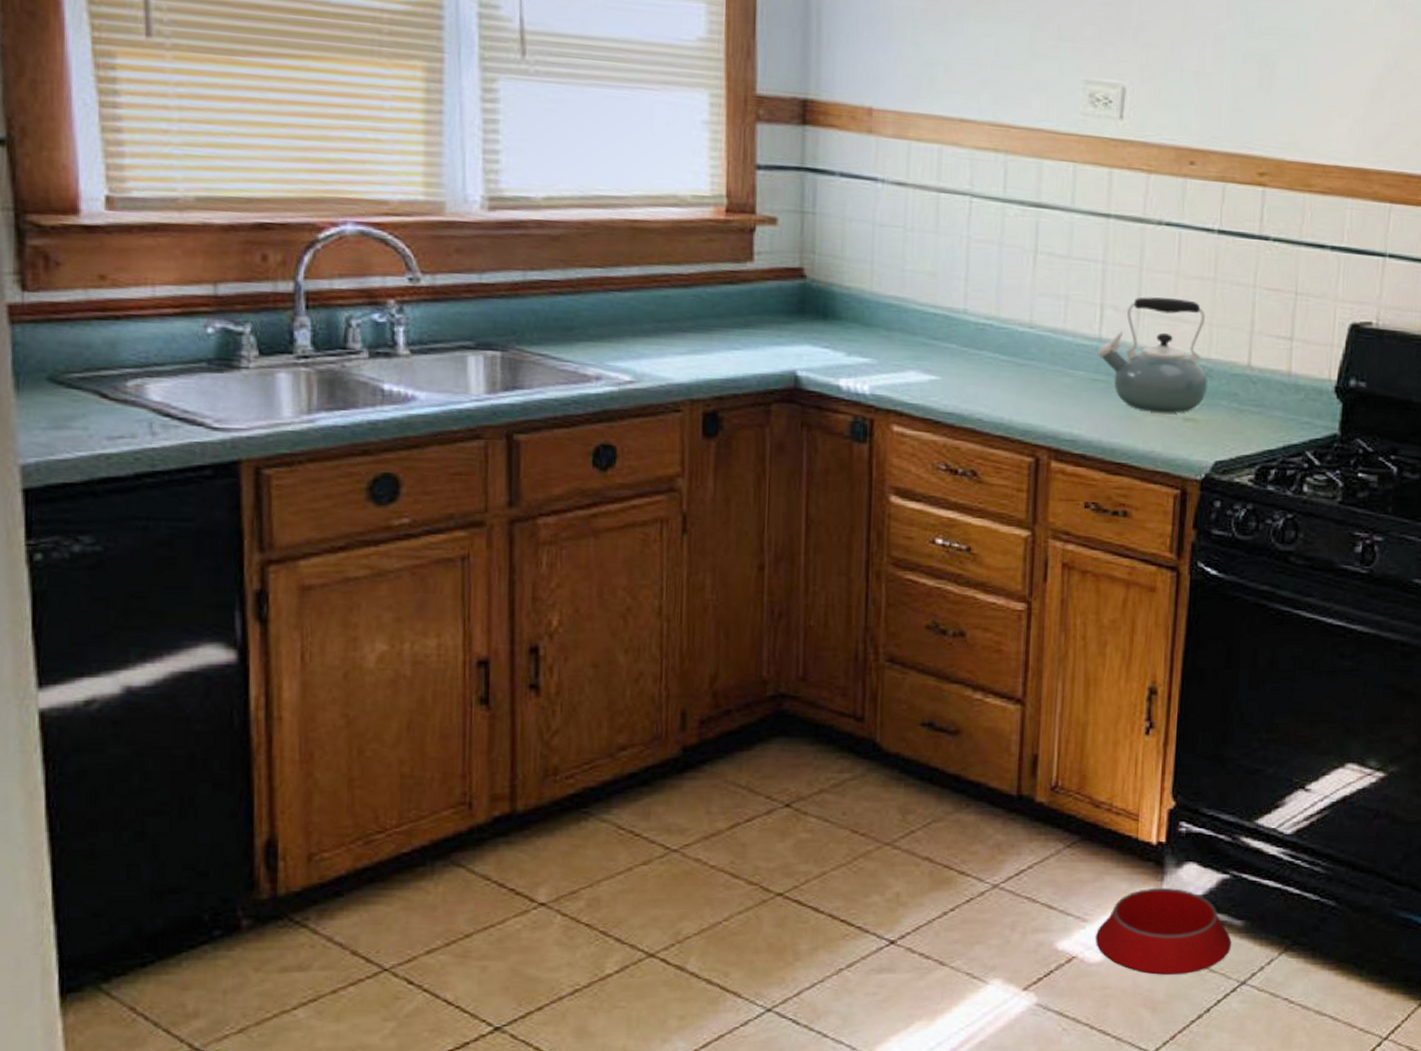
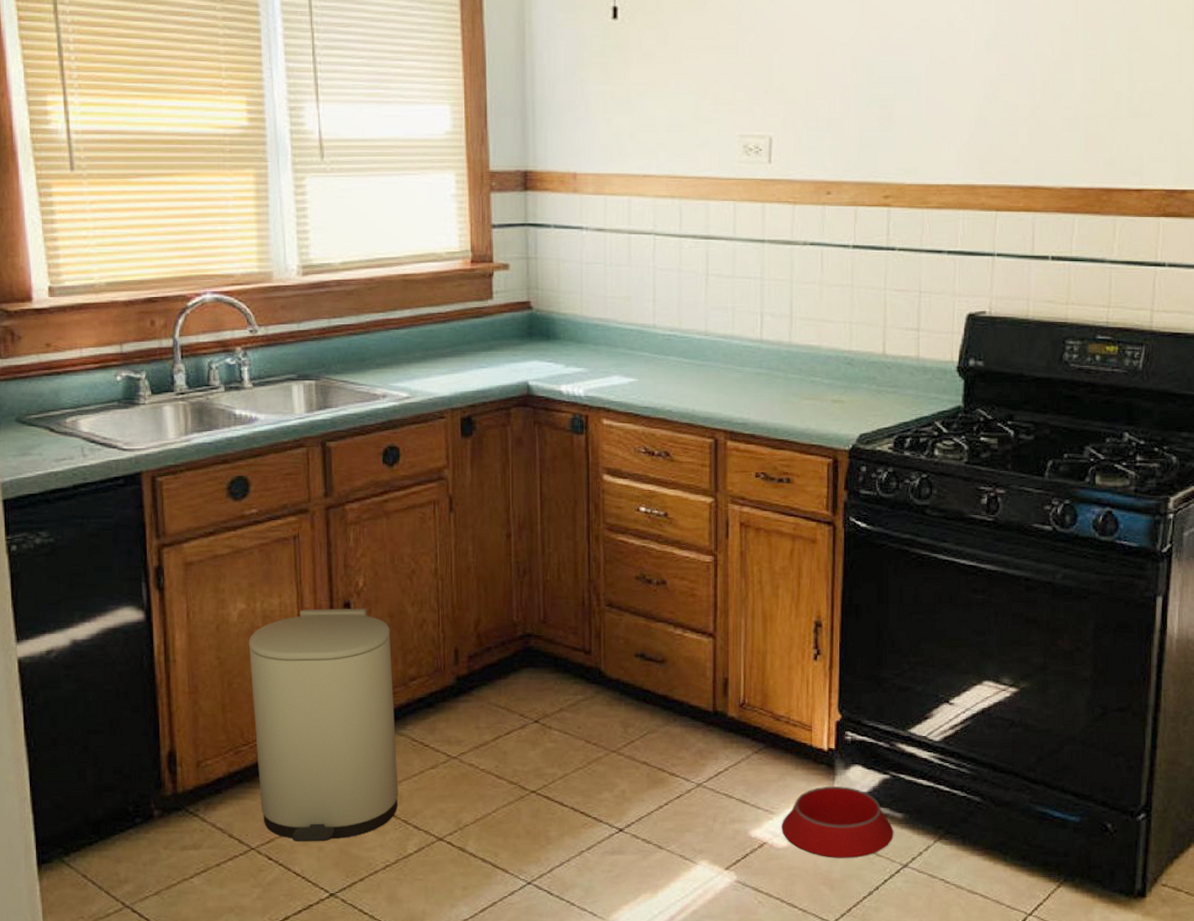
pedal bin: none [390,654,597,961] -> present [248,609,398,842]
kettle: present [1097,297,1208,413] -> none [759,304,851,397]

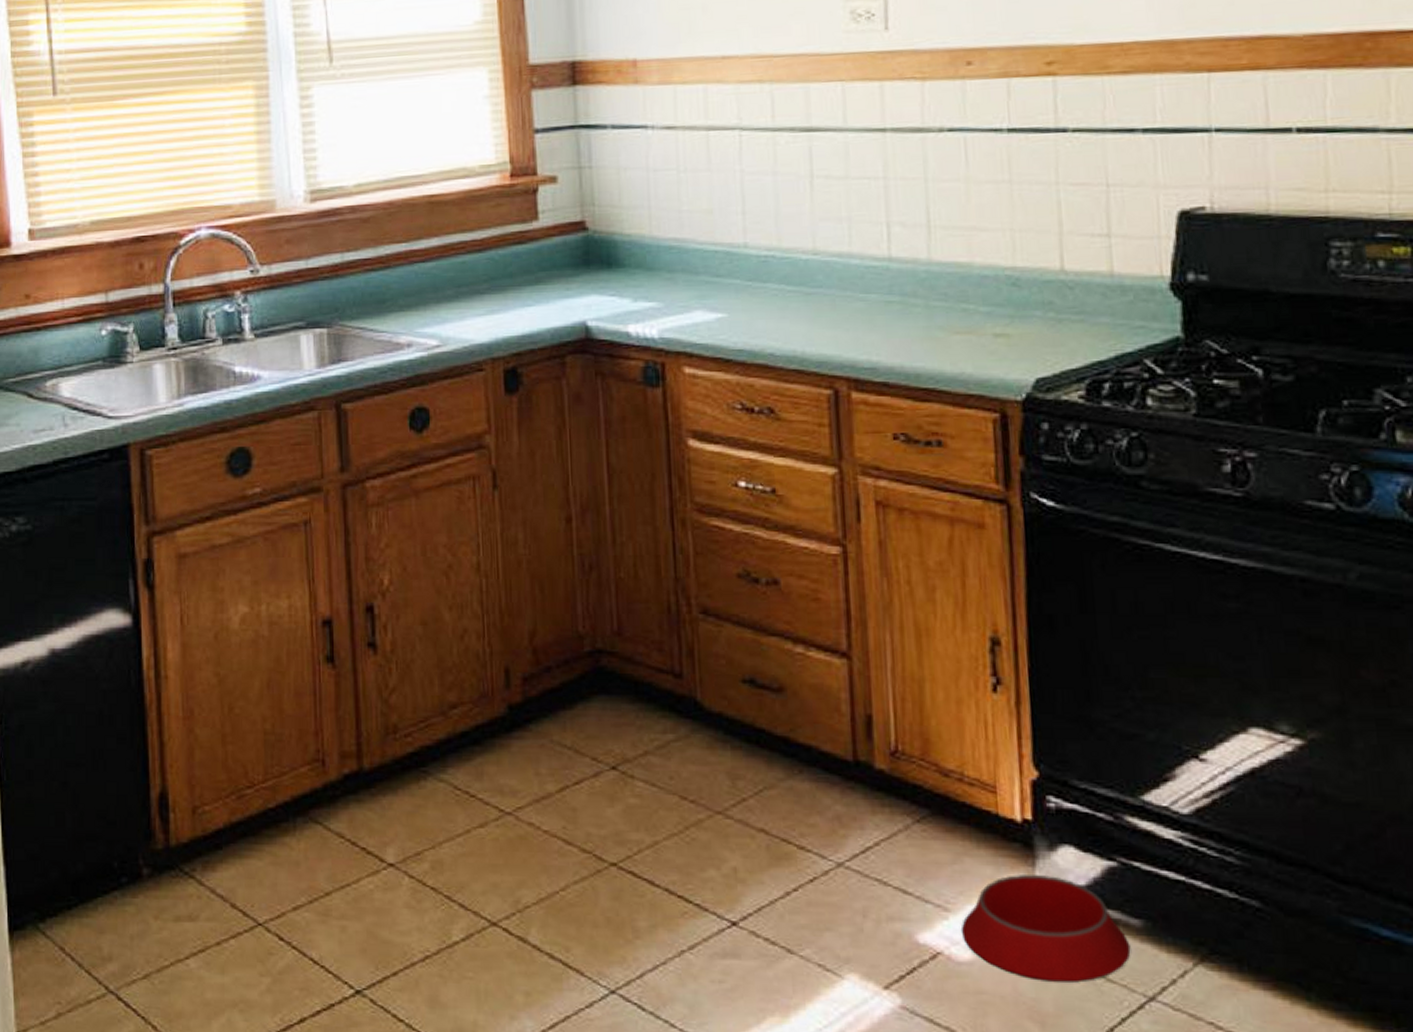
pedal bin: present [248,609,398,842] -> none [252,614,439,920]

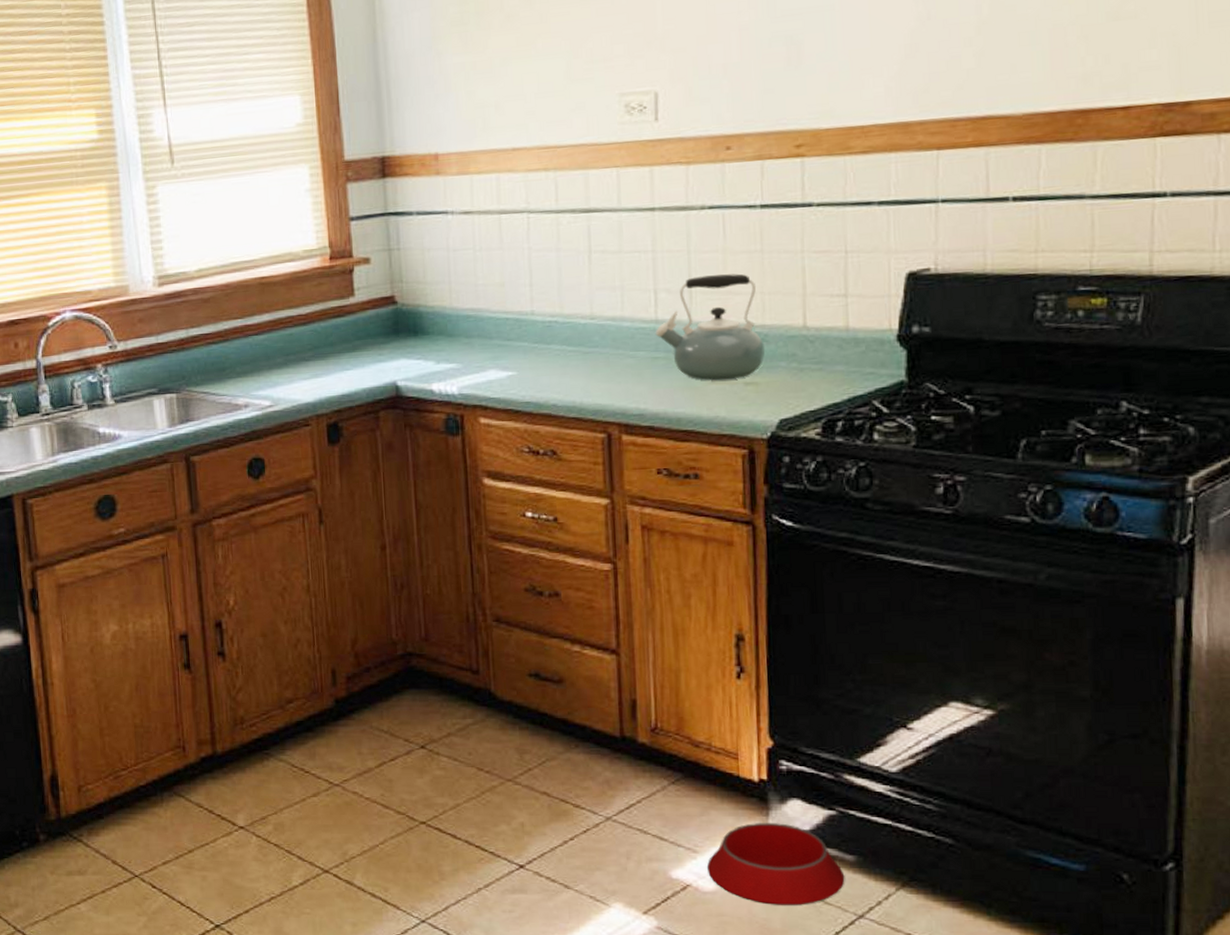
kettle: none [888,206,1018,330] -> present [655,273,766,380]

